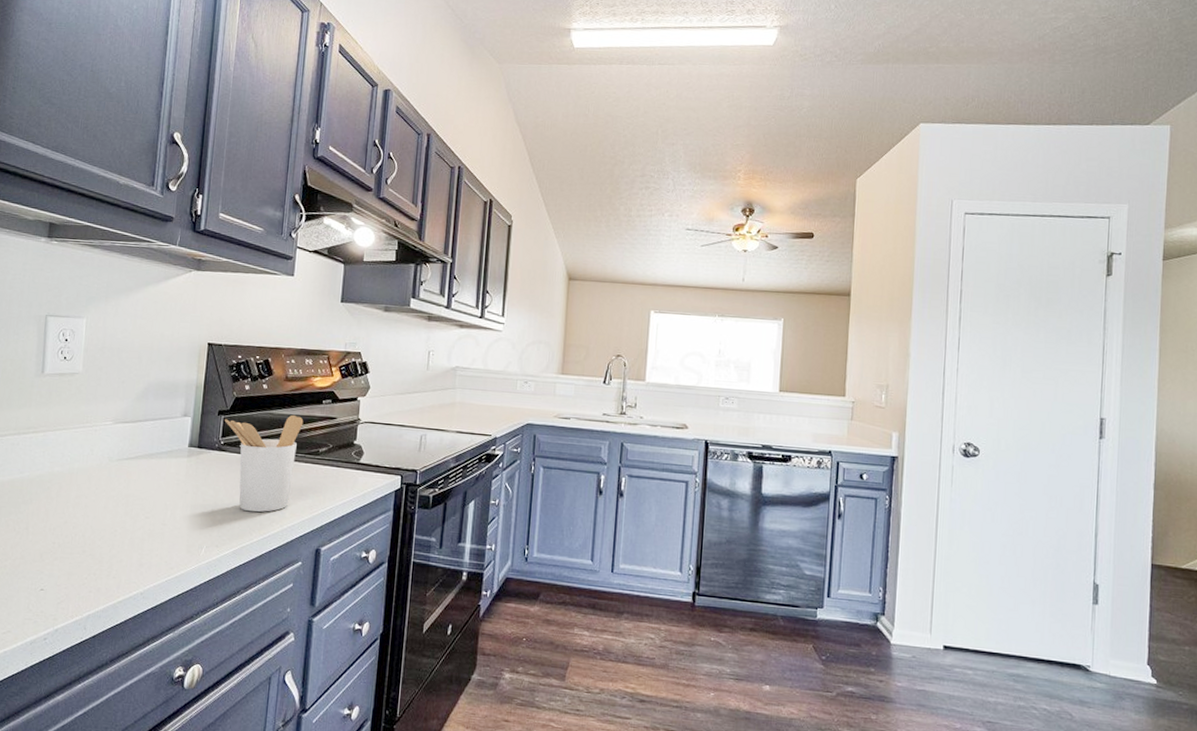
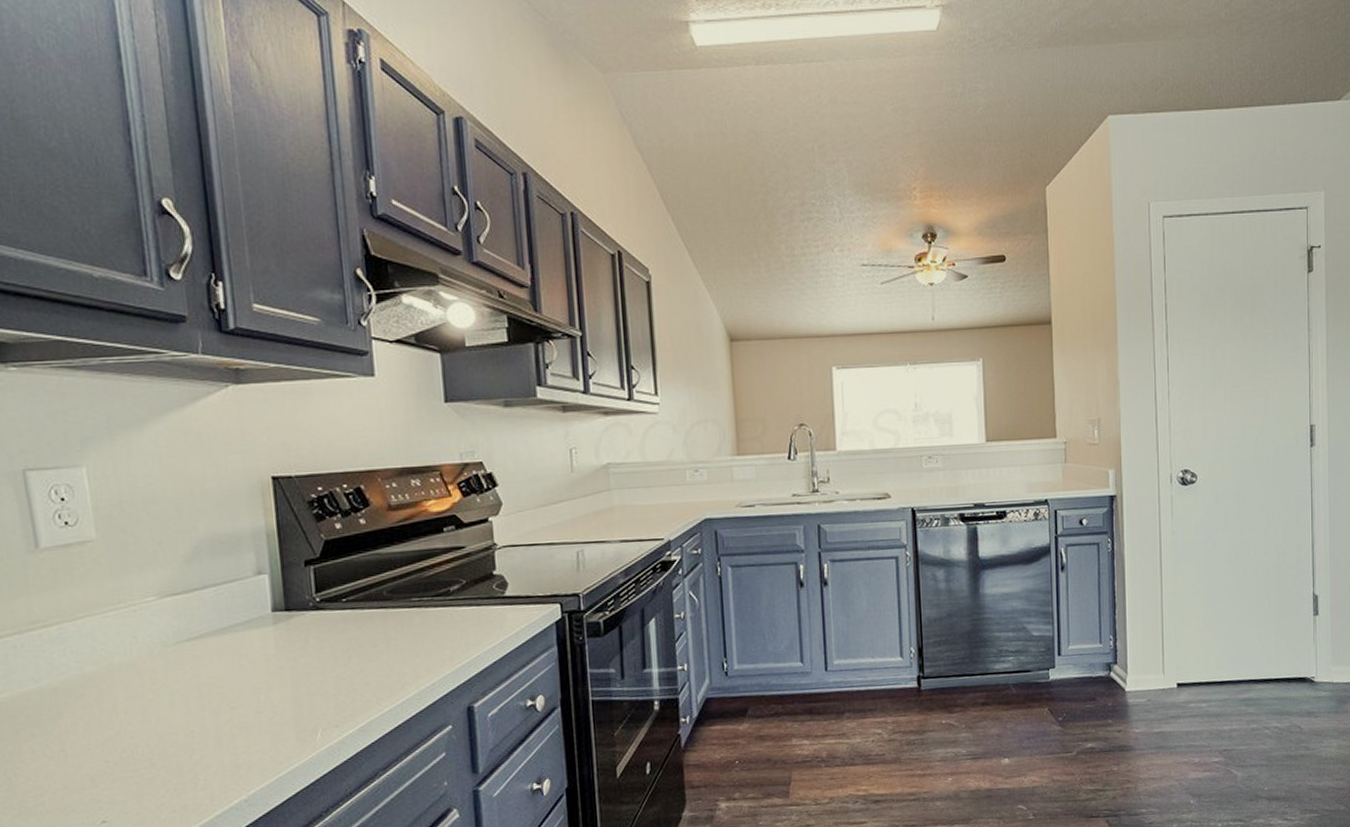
utensil holder: present [225,414,304,513] -> none [315,551,423,678]

